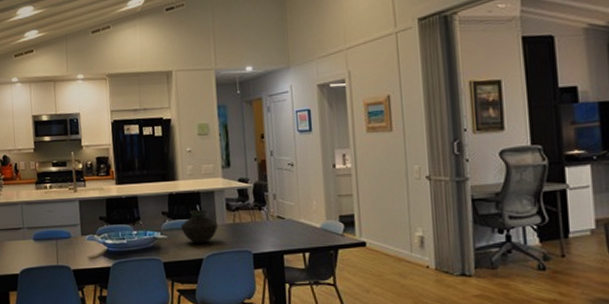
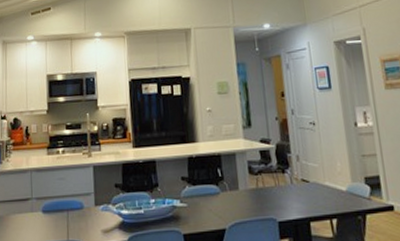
vase: present [180,209,218,243] -> none [201,173,241,212]

